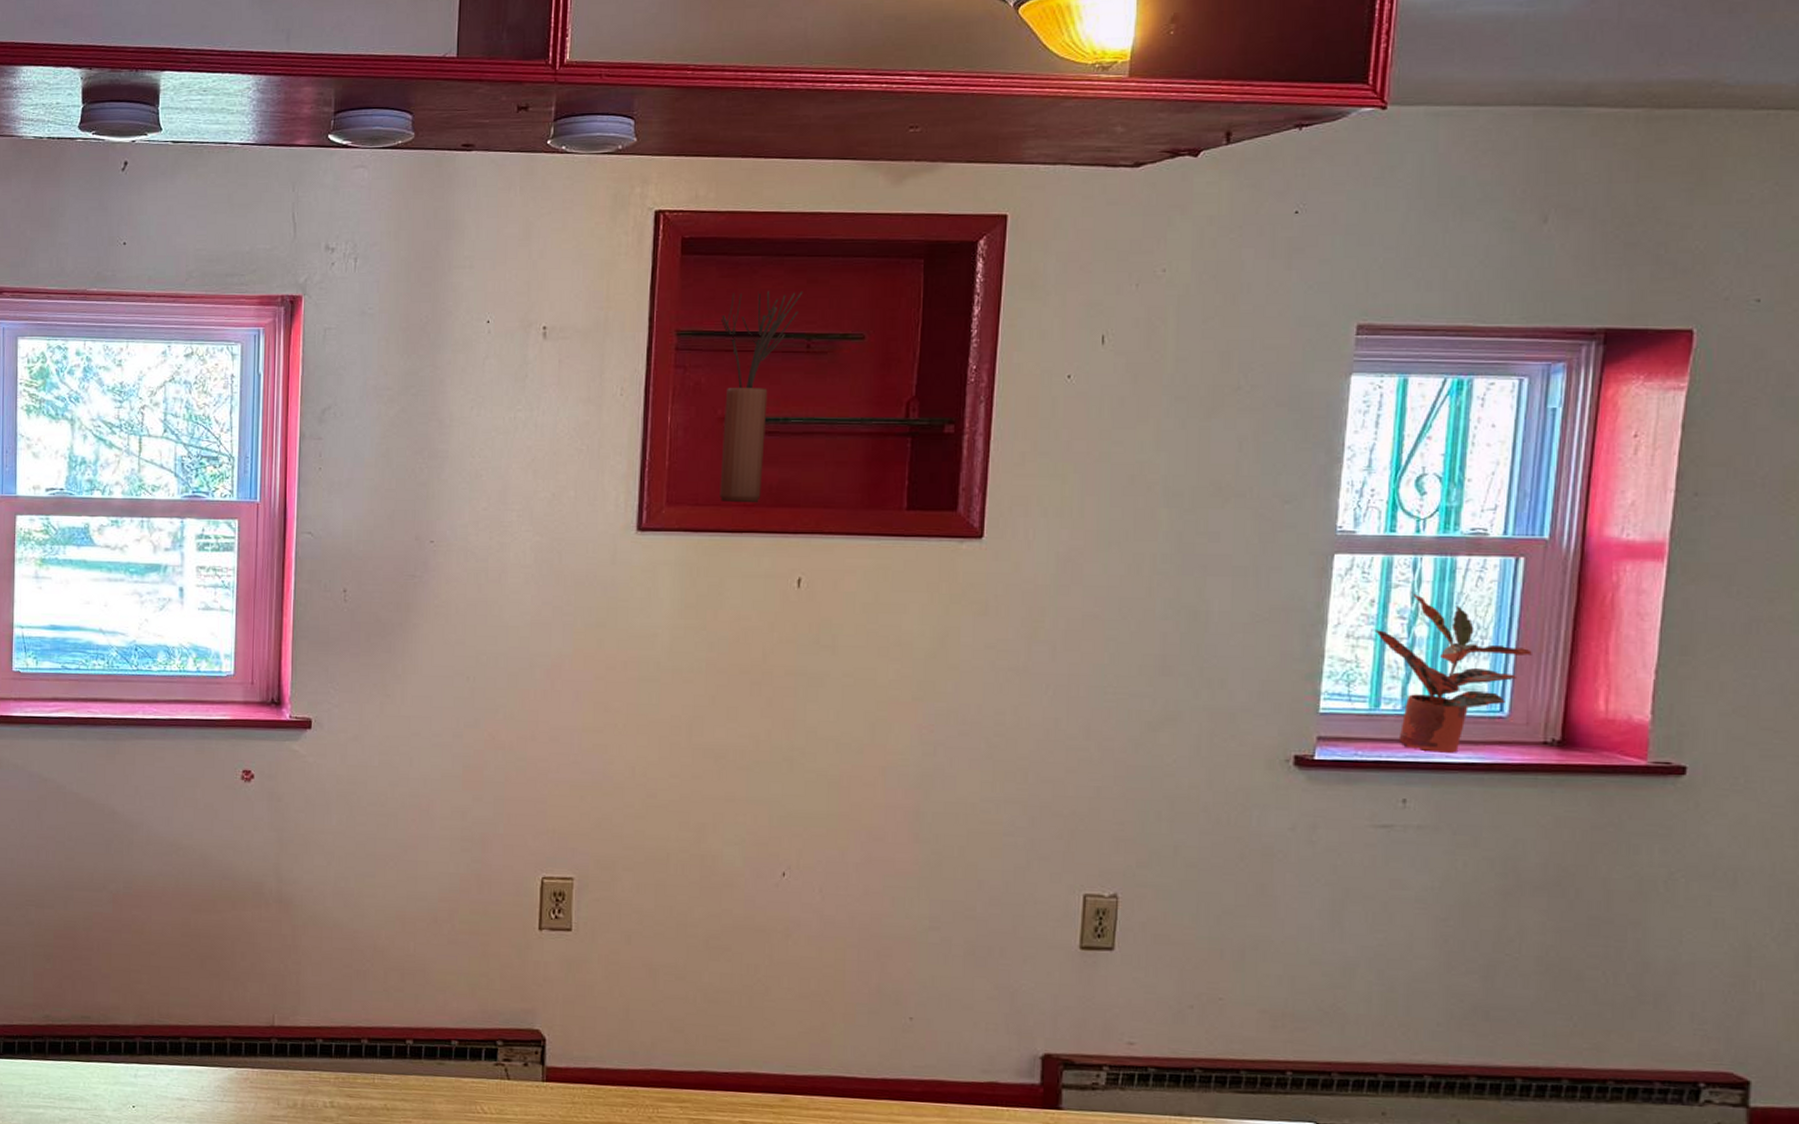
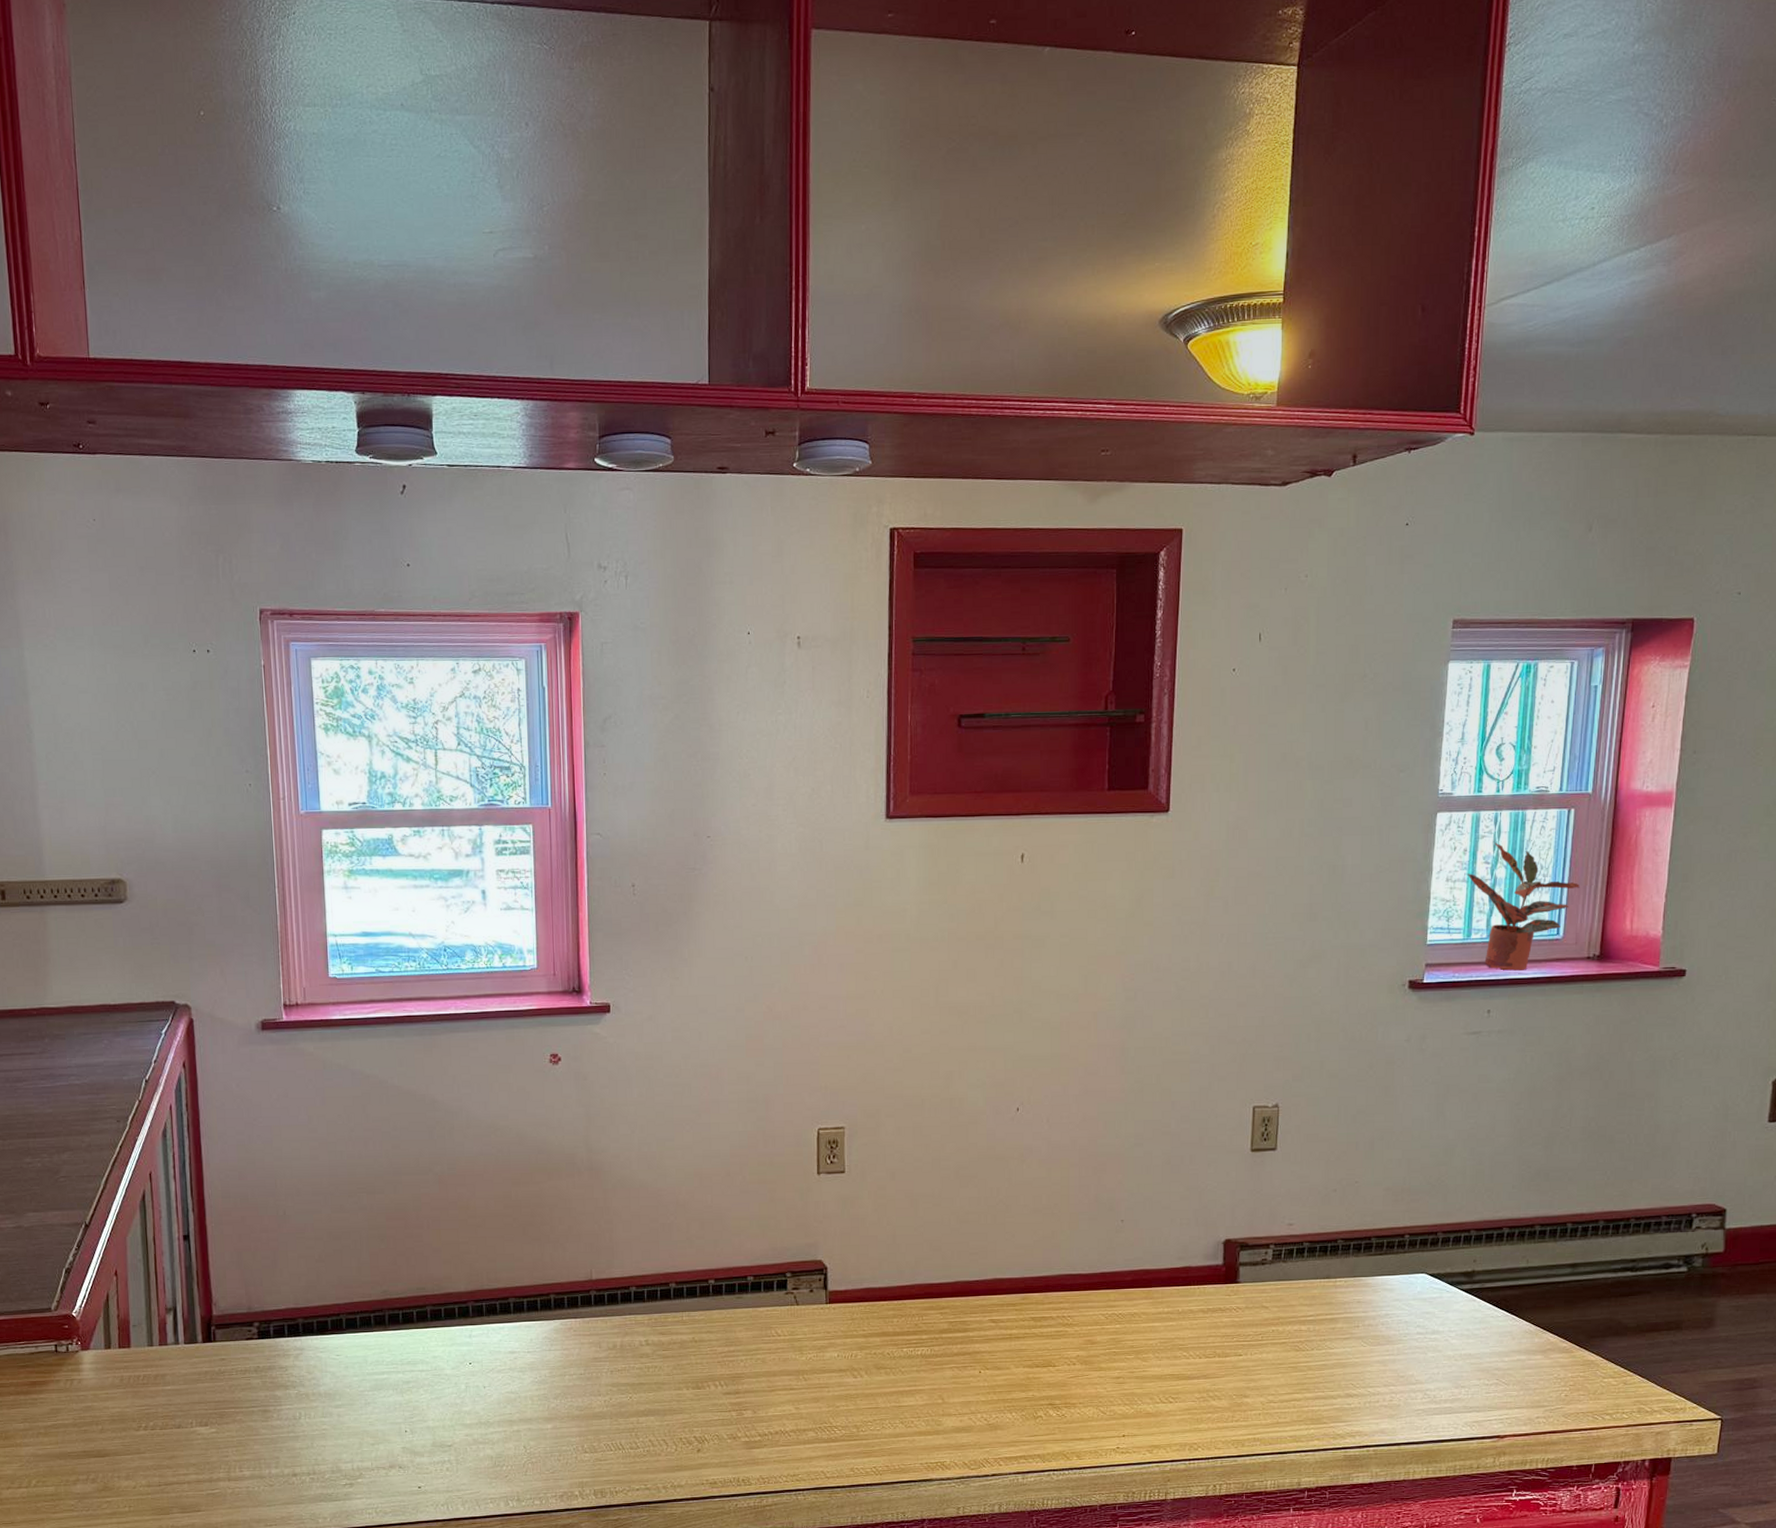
vase: present [720,291,803,503] -> none [949,599,1018,790]

